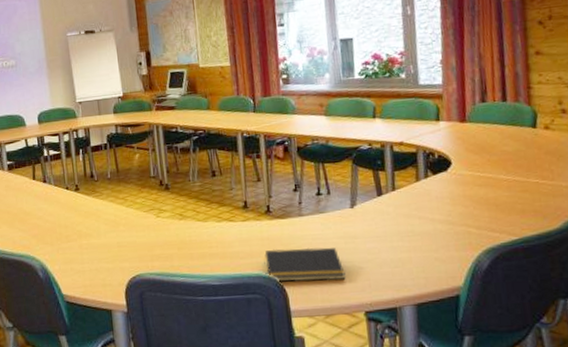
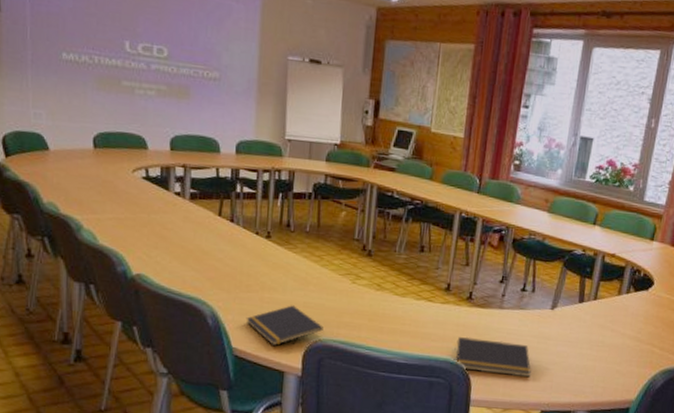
notepad: none [70,247,139,287] -> present [246,305,323,346]

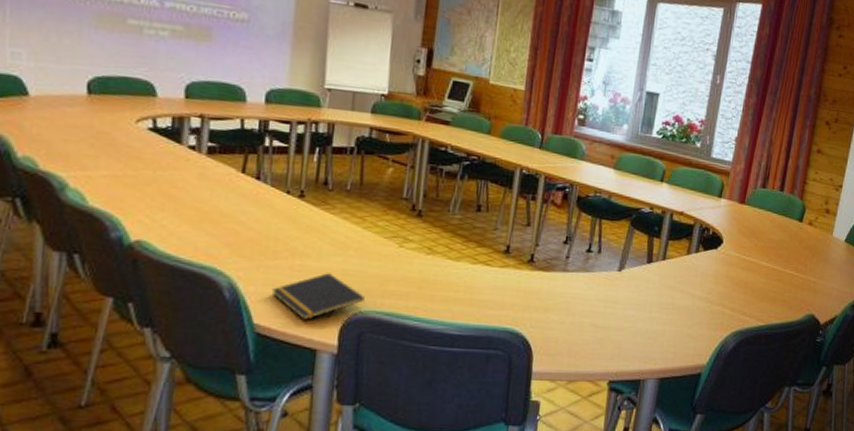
notepad: present [454,336,531,378] -> none [514,303,598,346]

